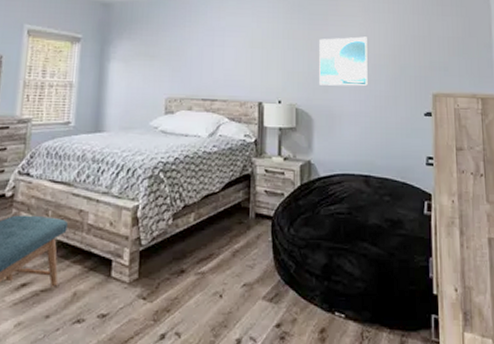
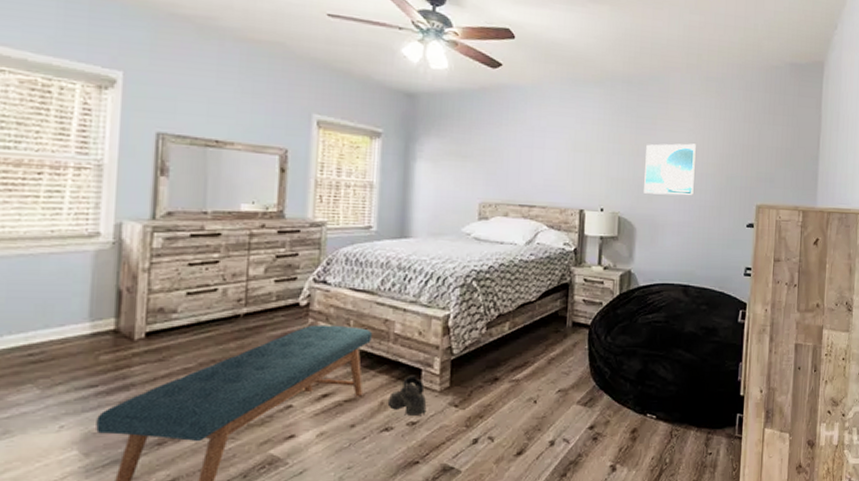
shoe: none [80,266,117,307] -> present [387,375,427,416]

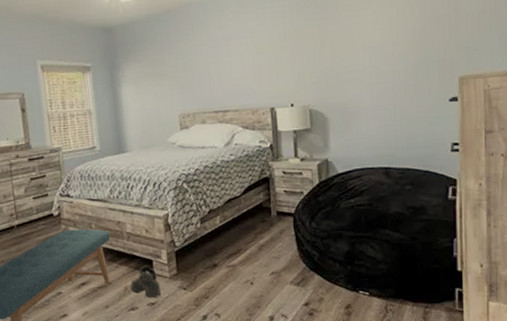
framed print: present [644,143,696,196] -> none [330,24,385,83]

